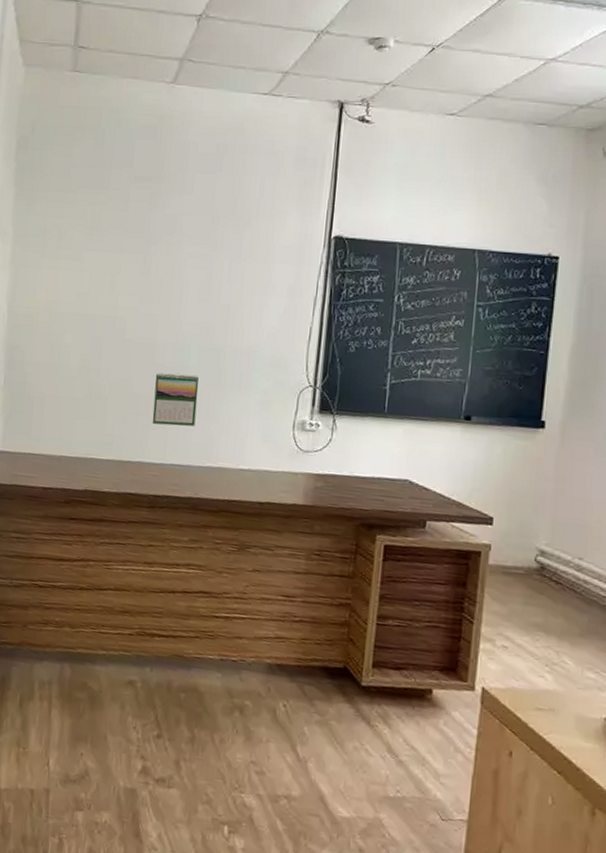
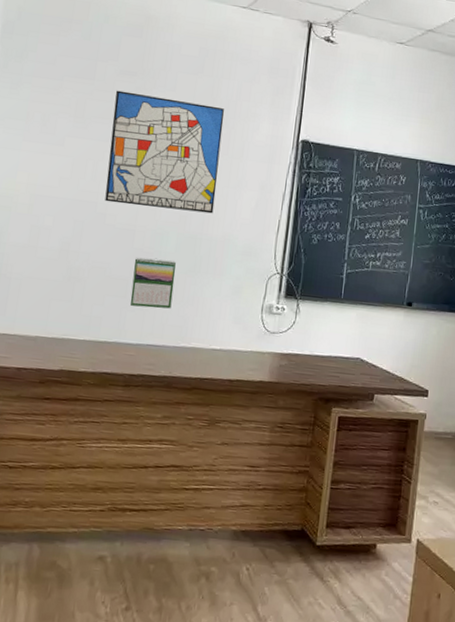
wall art: none [123,198,246,324] -> present [104,90,224,214]

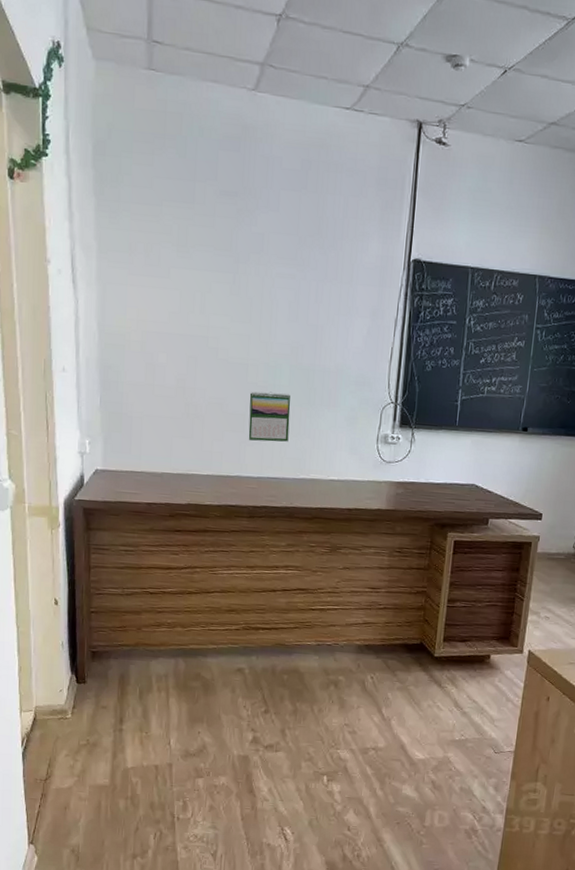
wall art: present [104,90,224,214] -> none [215,213,331,344]

